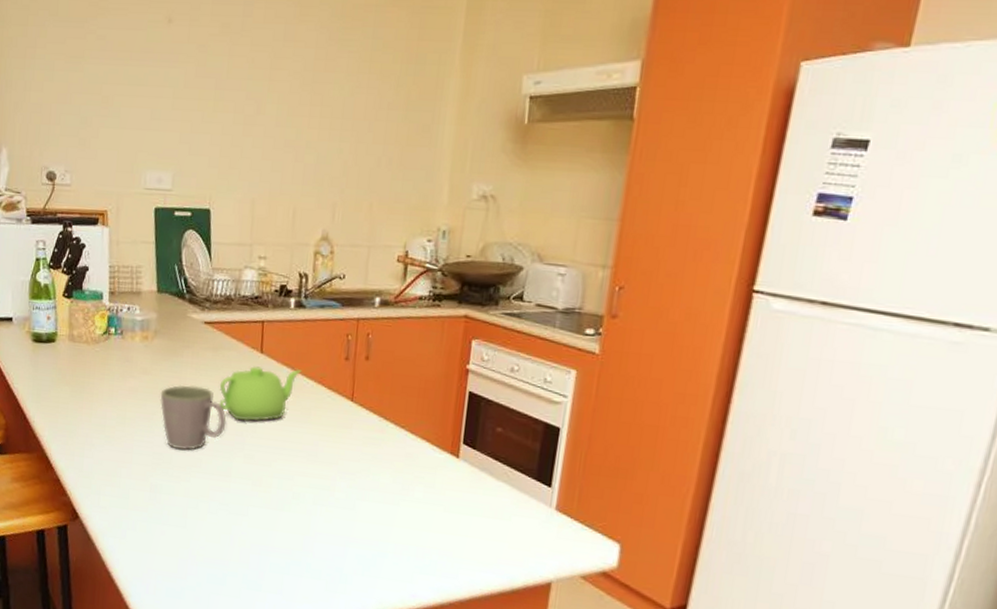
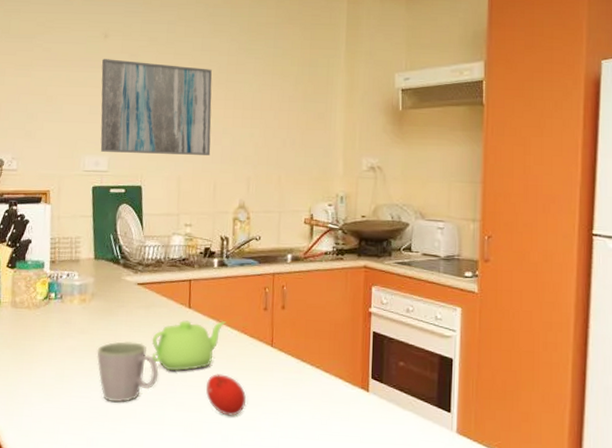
wall art: none [163,50,296,175] -> present [100,59,212,155]
fruit: none [276,427,321,473] -> present [205,374,246,416]

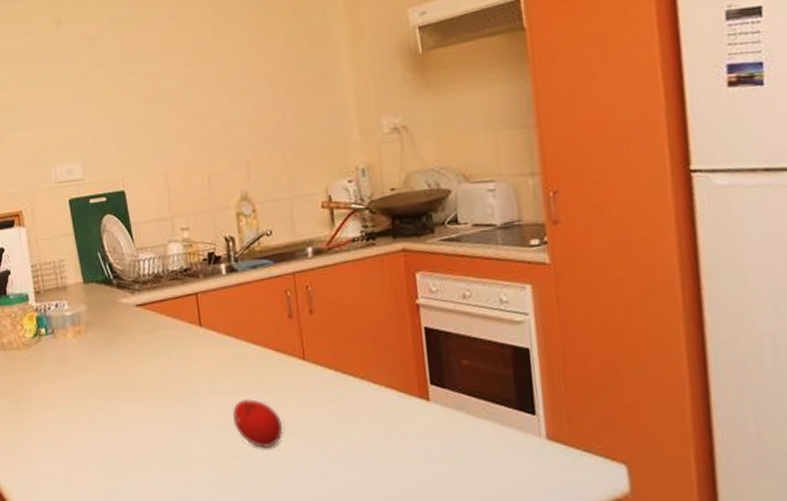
mug: present [96,341,159,403] -> none [102,373,176,446]
wall art: present [100,59,212,155] -> none [59,40,199,158]
teapot: present [151,320,226,371] -> none [162,337,246,403]

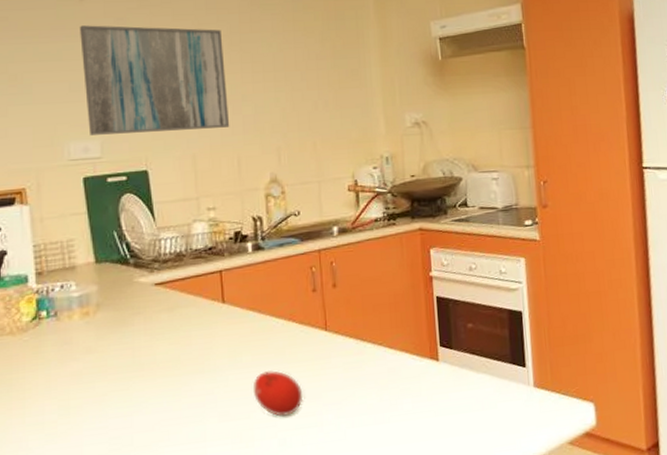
wall art: none [59,40,199,158] -> present [80,25,230,135]

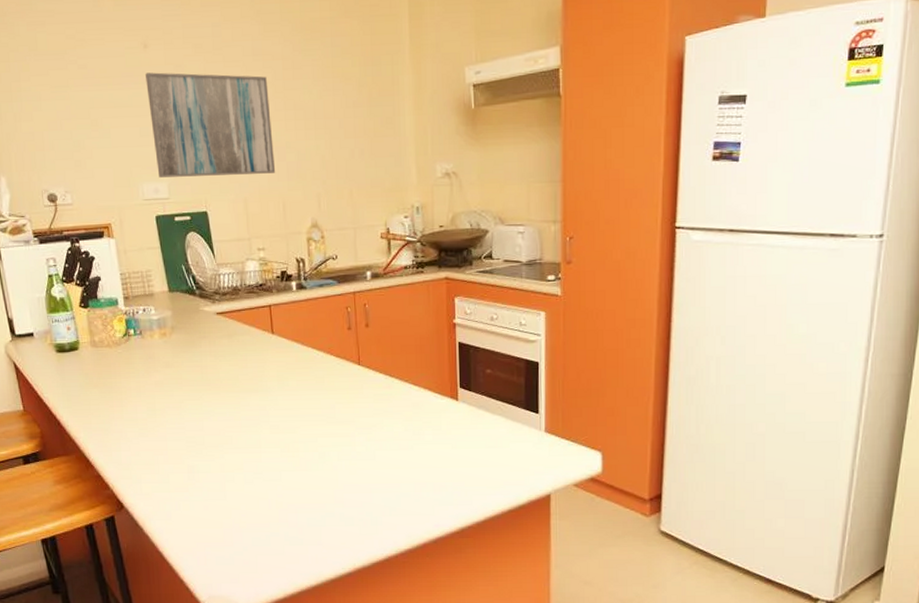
fruit: present [252,371,304,416] -> none [297,395,340,434]

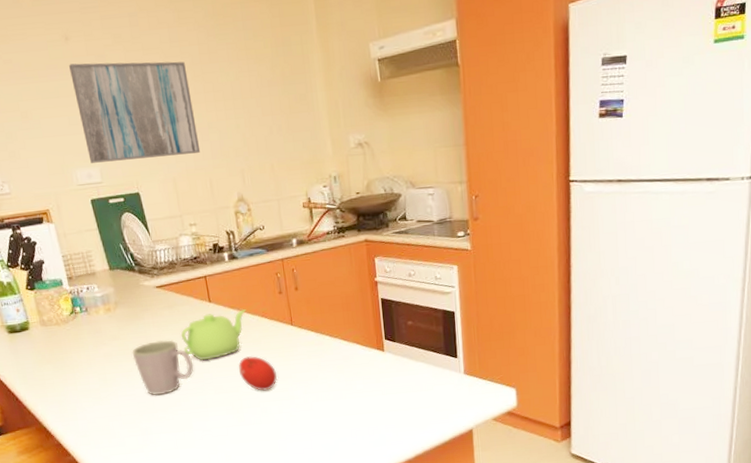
mug: none [185,371,250,431] -> present [132,340,194,396]
teapot: none [238,344,311,397] -> present [180,309,247,361]
fruit: none [297,395,340,434] -> present [238,356,278,391]

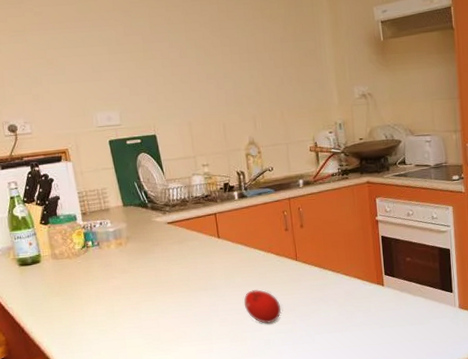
wall art: present [69,61,201,163] -> none [96,17,216,107]
mug: present [132,340,194,396] -> none [140,273,200,328]
teapot: present [180,309,247,361] -> none [189,245,254,294]

